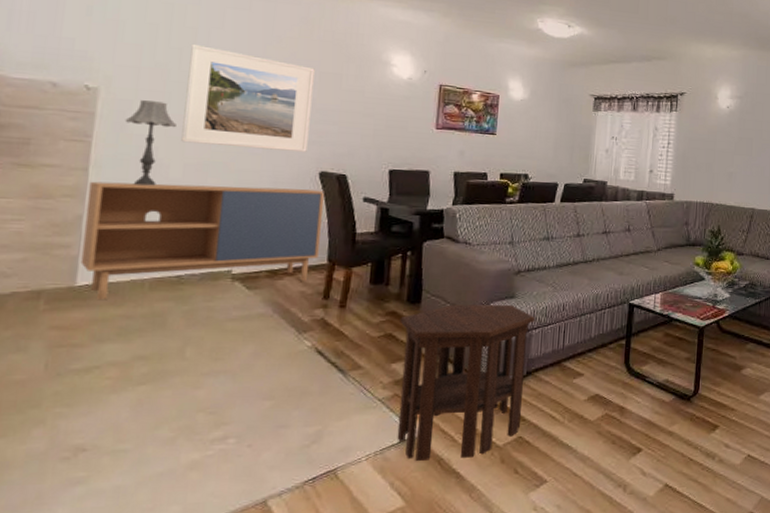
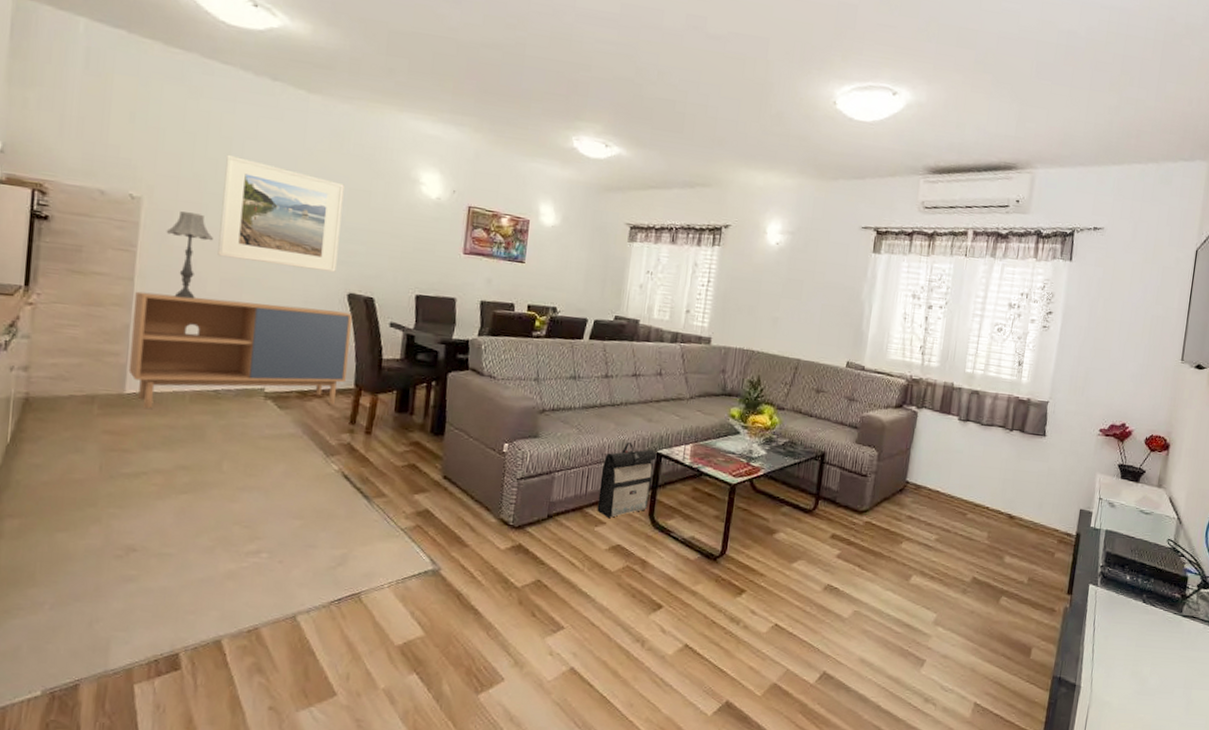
side table: present [397,304,536,461] -> none [418,439,559,596]
backpack: none [574,296,629,369] -> present [597,442,657,518]

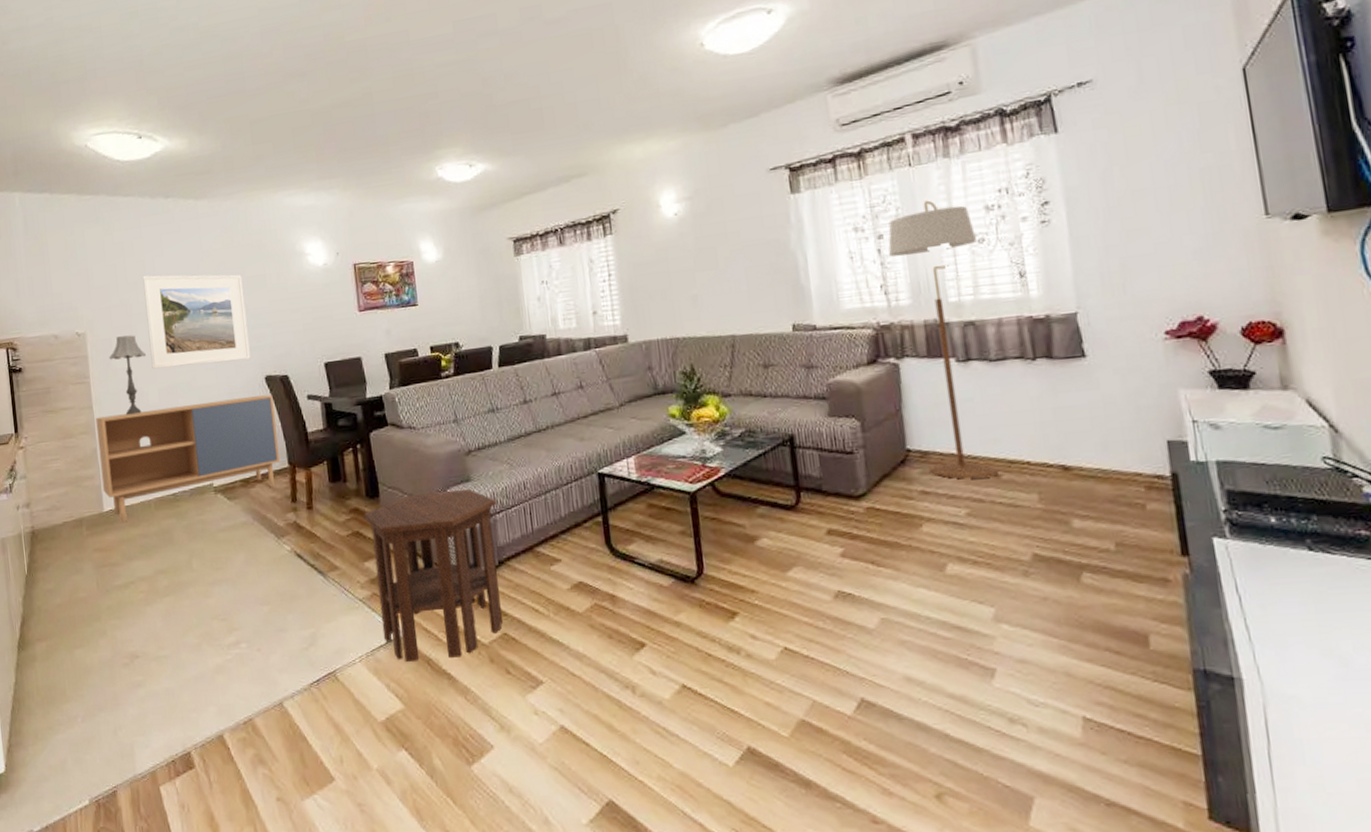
side table: none [418,439,559,596] -> present [363,488,503,662]
backpack: present [597,442,657,518] -> none [543,468,603,554]
floor lamp: none [918,287,998,514] -> present [888,200,998,479]

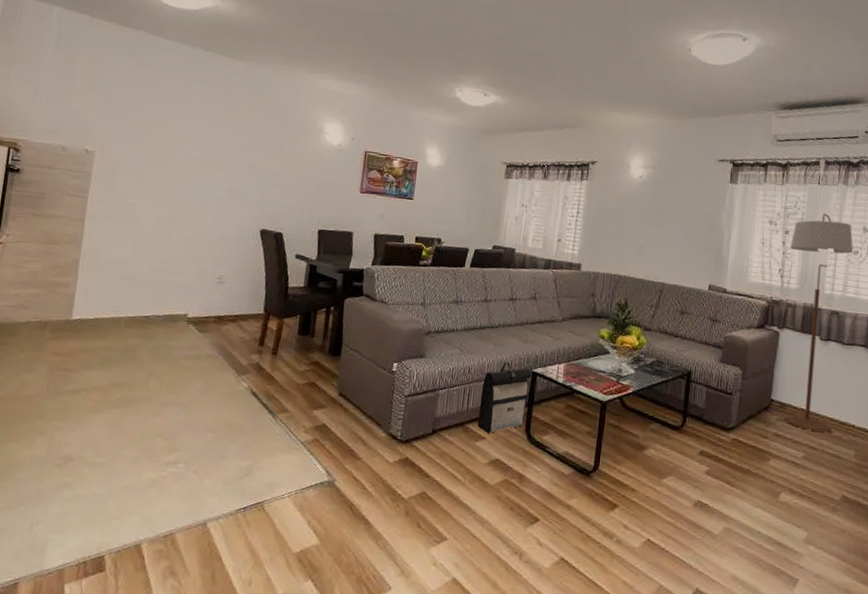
storage cabinet: present [96,394,280,522] -> none [76,231,264,332]
table lamp: present [109,335,146,415] -> none [112,162,150,237]
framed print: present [143,274,251,369] -> none [153,113,261,212]
side table: present [363,488,503,662] -> none [315,359,443,507]
backpack: none [543,468,603,554] -> present [477,362,532,433]

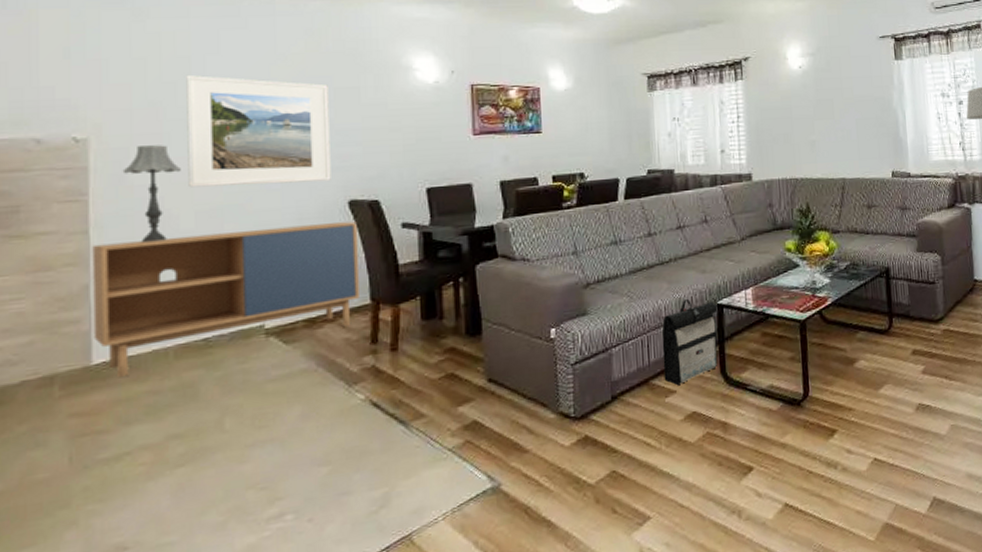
storage cabinet: none [76,231,264,332] -> present [92,221,359,377]
table lamp: none [112,162,150,237] -> present [122,145,181,243]
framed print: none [153,113,261,212] -> present [186,74,331,188]

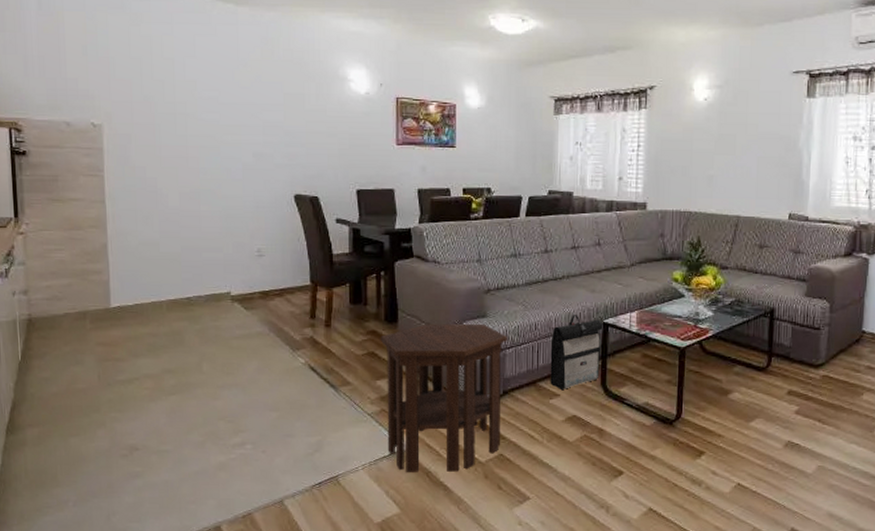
storage cabinet: present [92,221,359,377] -> none [108,212,302,319]
table lamp: present [122,145,181,243] -> none [127,134,168,215]
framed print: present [186,74,331,188] -> none [171,74,281,177]
side table: none [460,322,614,513] -> present [380,323,508,472]

